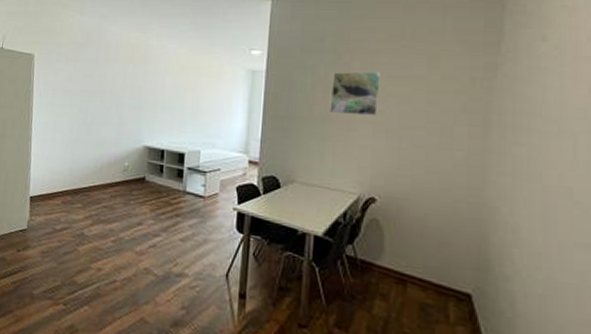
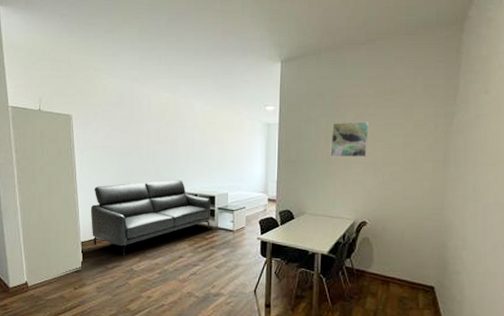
sofa: none [42,131,179,217] -> present [90,179,211,256]

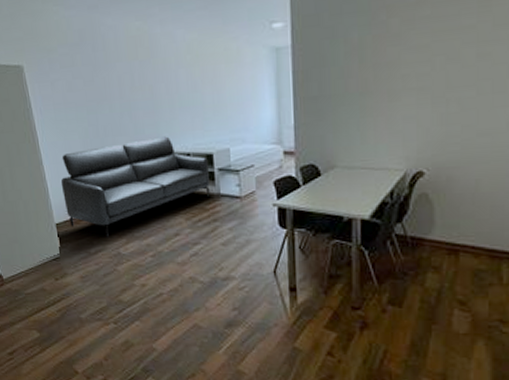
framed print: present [330,121,370,158] -> none [367,27,425,86]

